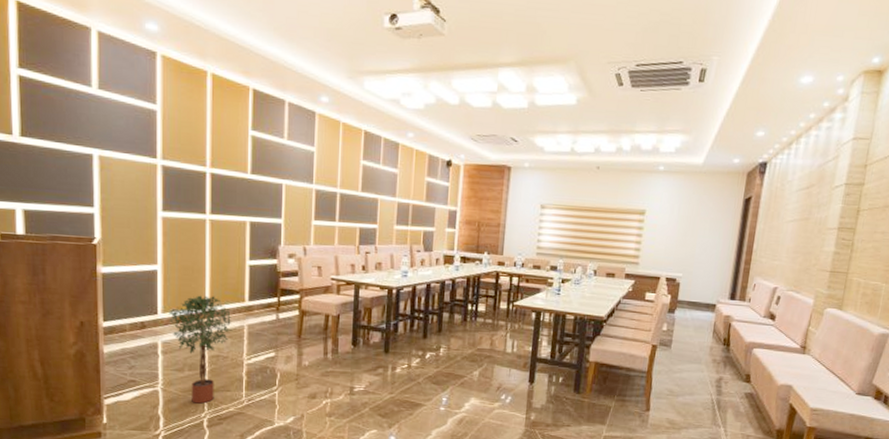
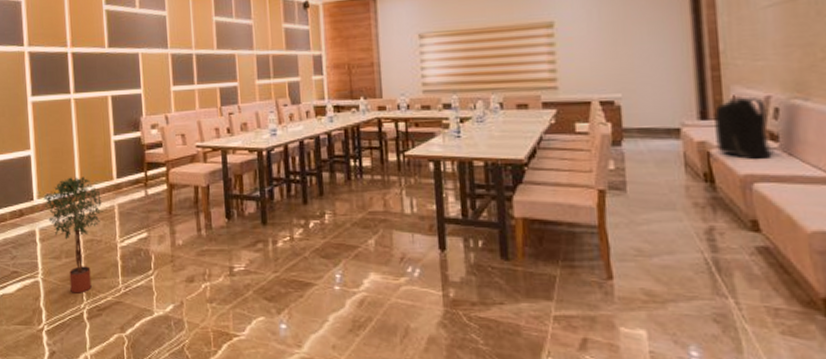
backpack: none [736,285,773,333] -> present [714,96,778,160]

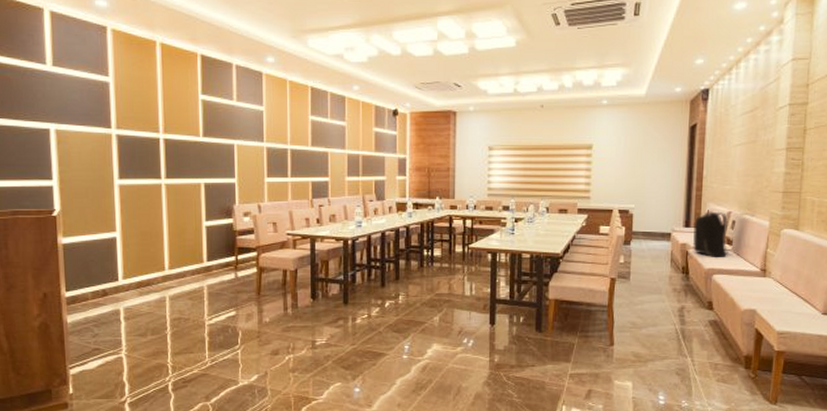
potted tree: present [43,177,103,293] -> none [129,259,192,368]

